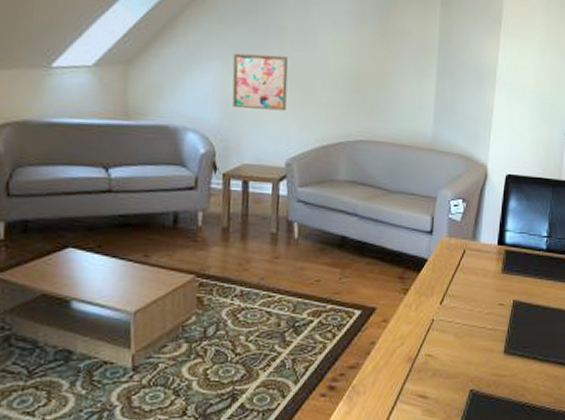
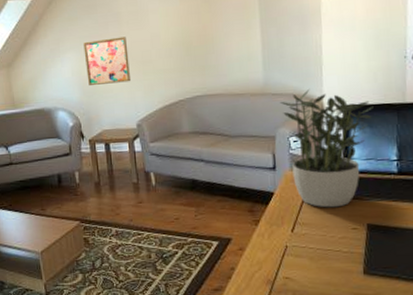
potted plant: none [445,151,533,281] -> present [279,88,374,208]

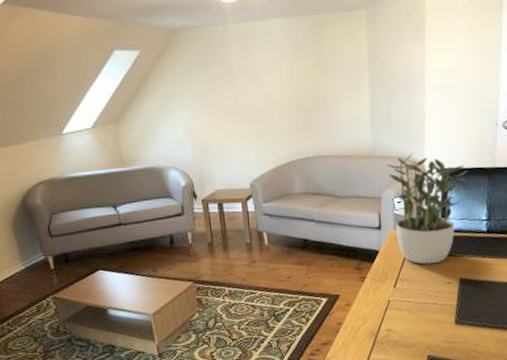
wall art: present [83,36,132,85] -> none [195,95,245,144]

